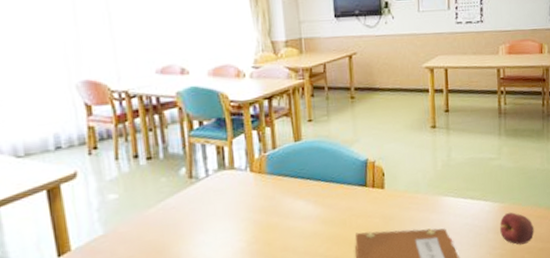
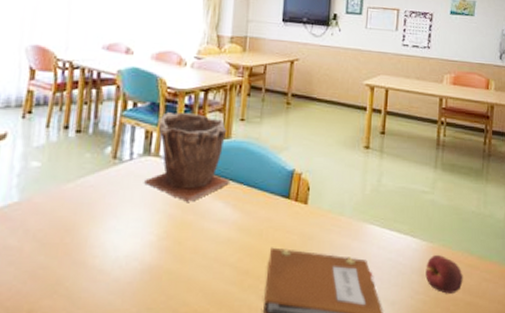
plant pot: none [224,122,308,206] -> present [144,112,231,202]

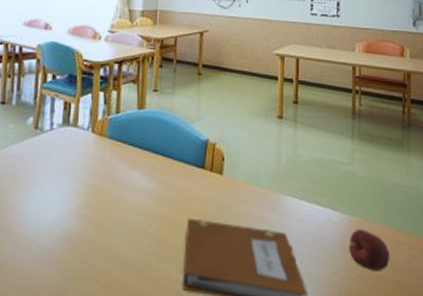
plant pot: present [144,112,231,202] -> none [64,84,146,171]

